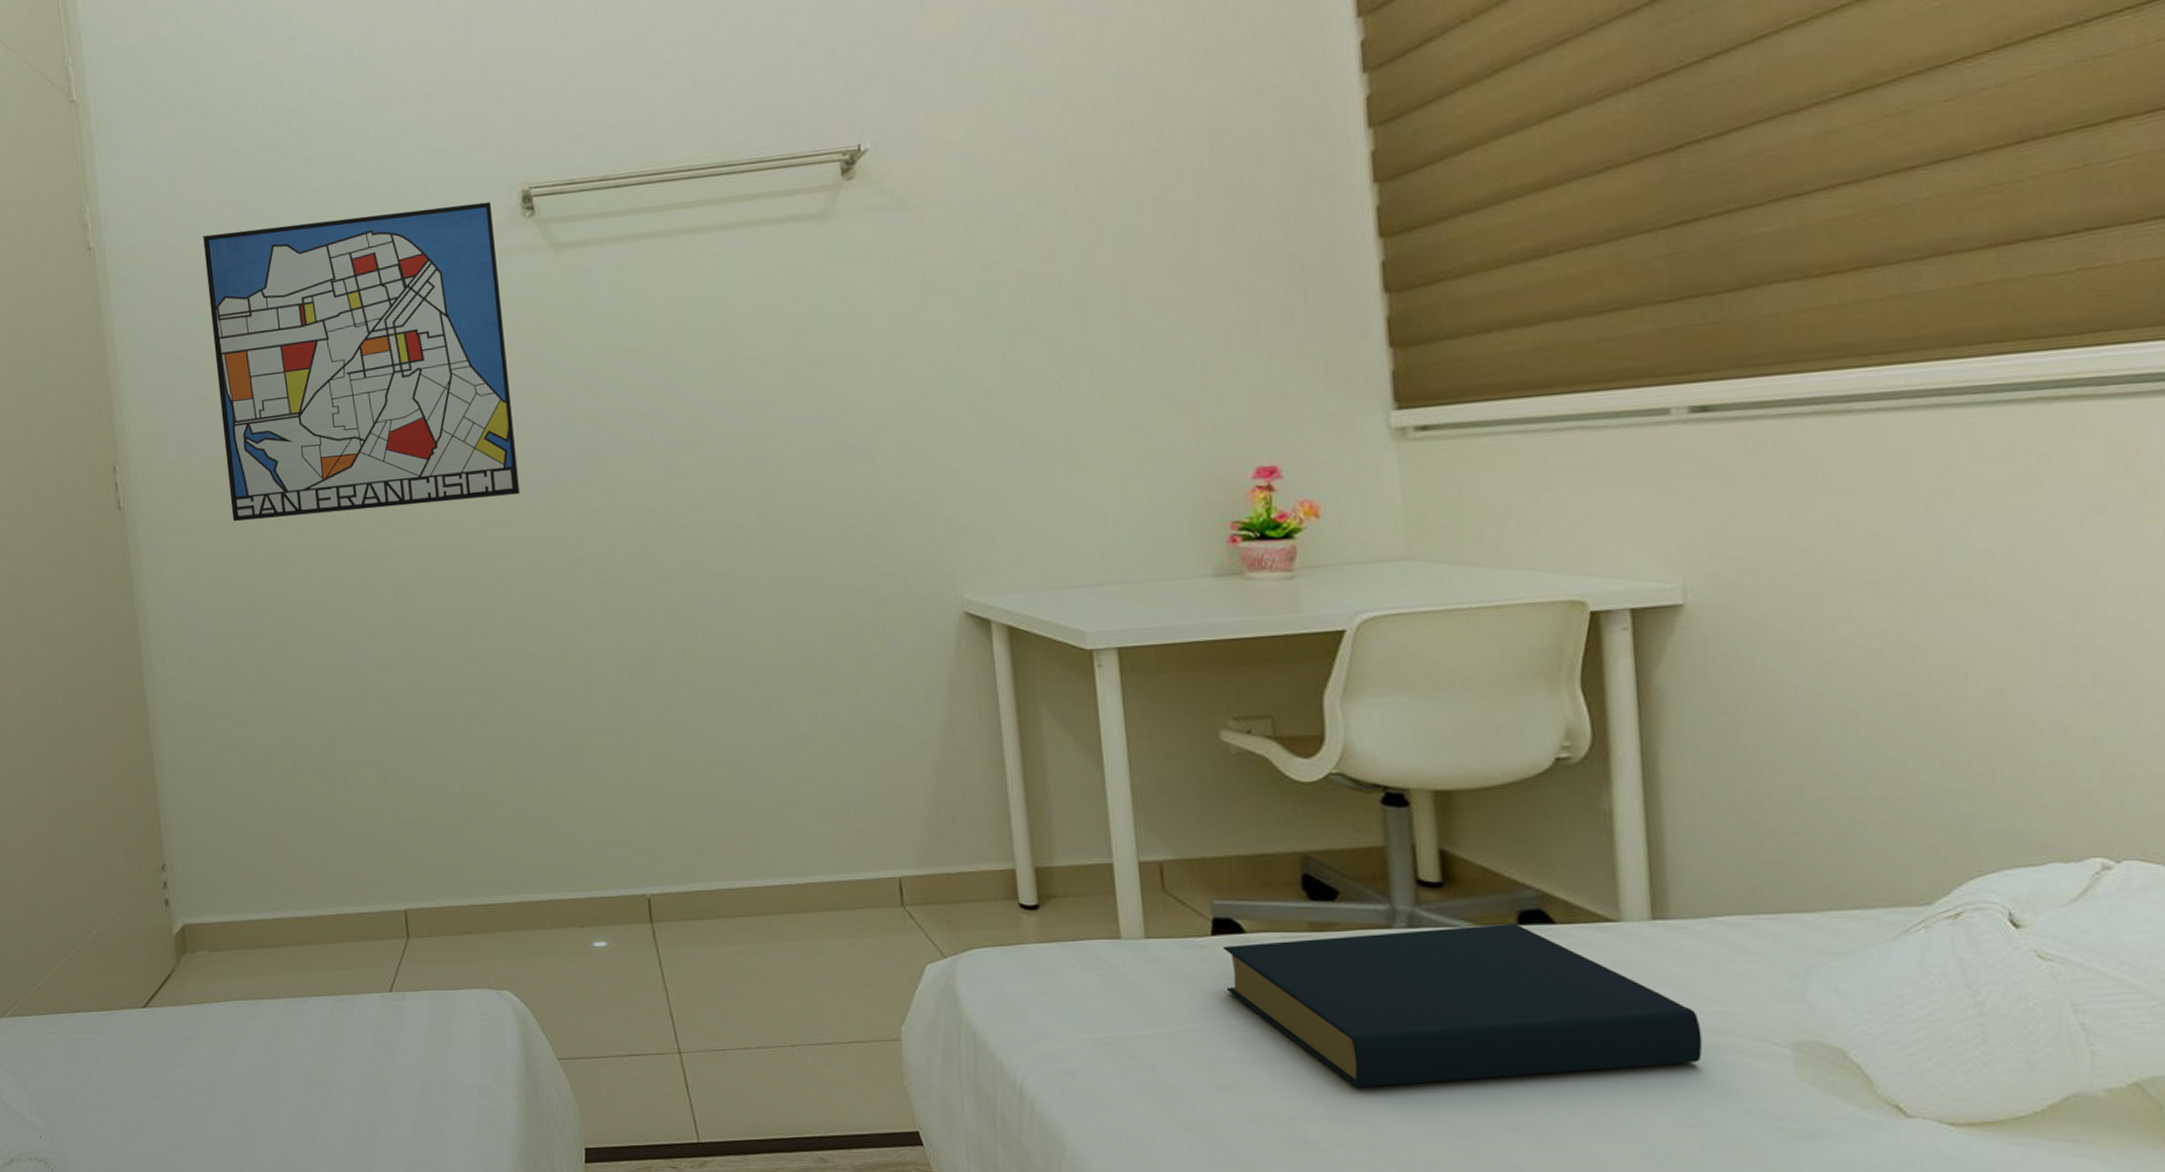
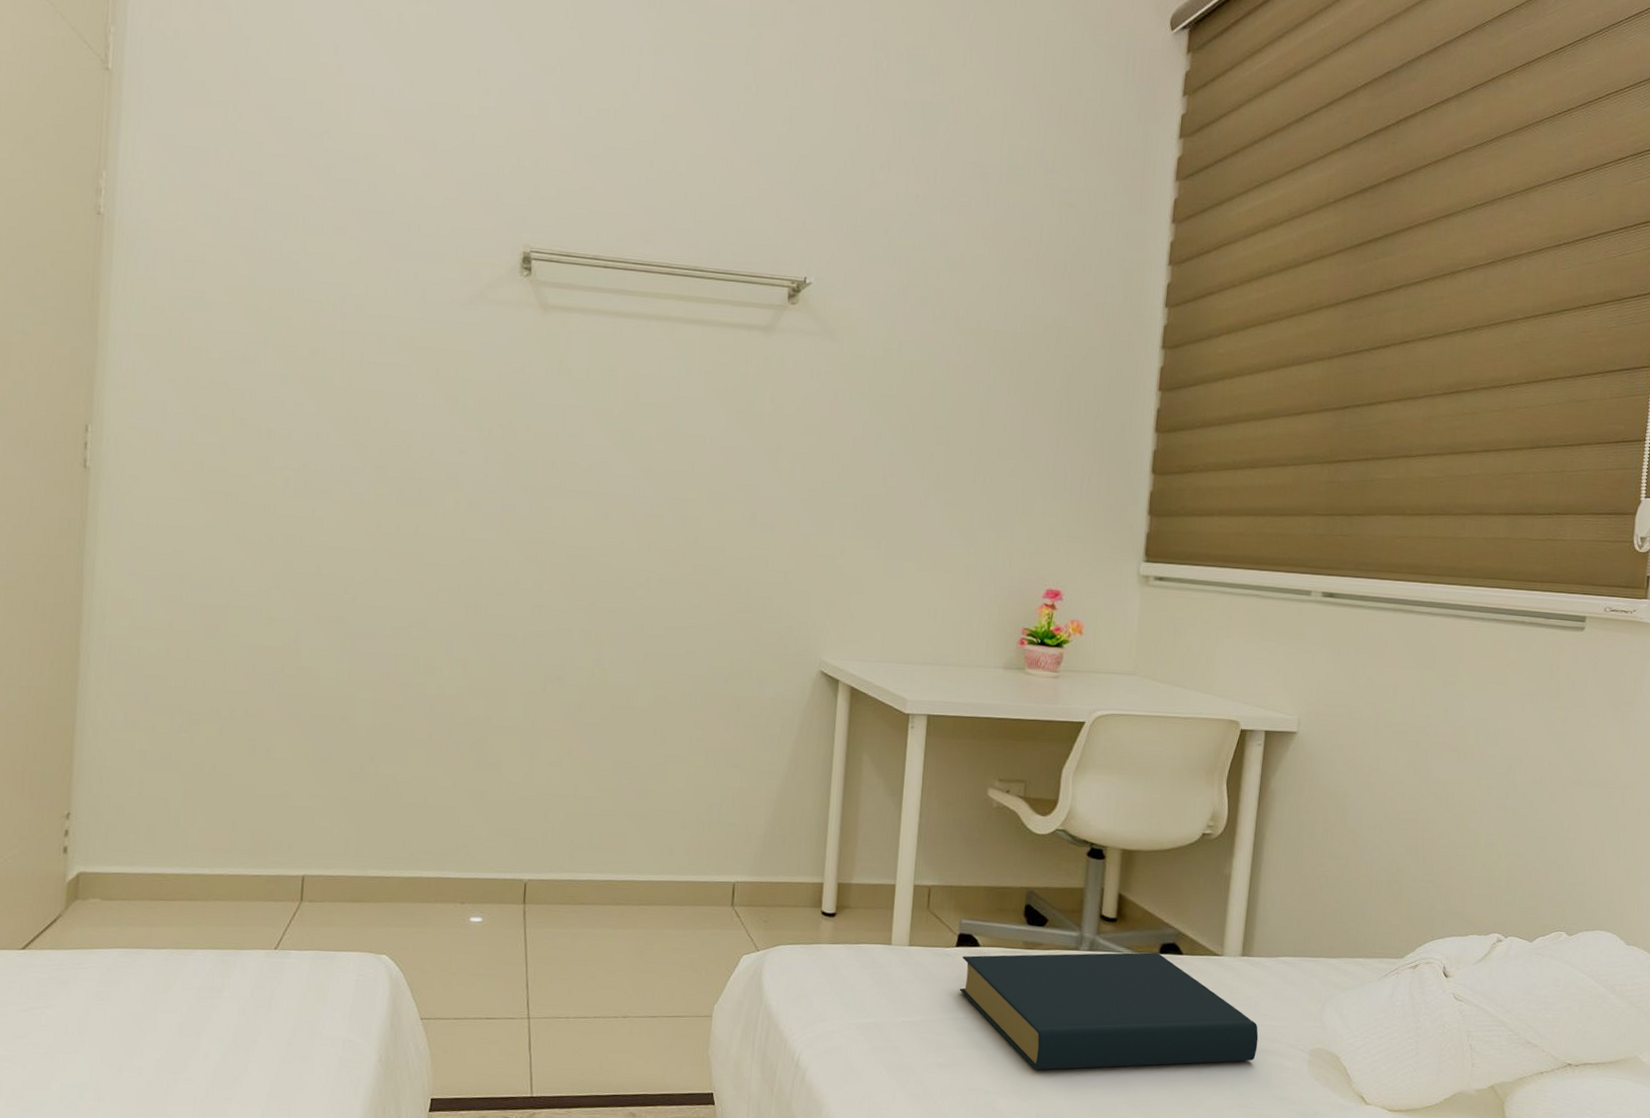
wall art: present [203,201,520,522] -> none [199,226,494,516]

